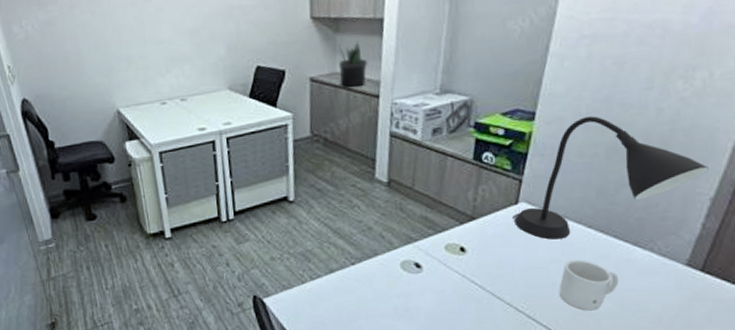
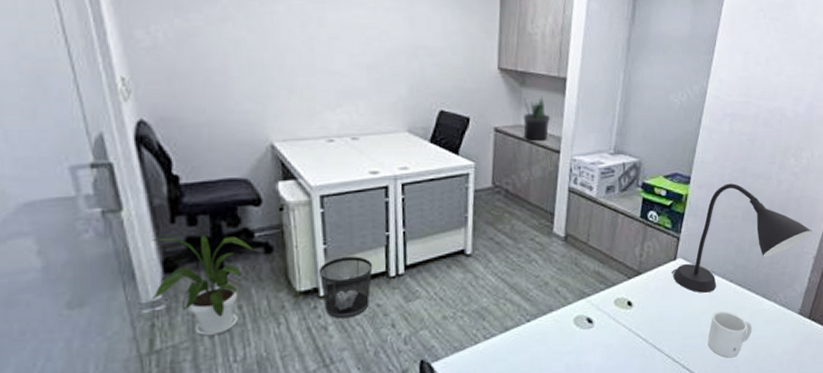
house plant: none [40,188,112,268] -> present [151,235,253,337]
waste bin: none [163,203,207,258] -> present [318,256,373,319]

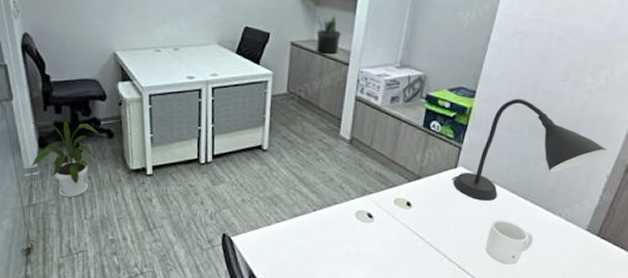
waste bin: present [318,256,373,319] -> none [146,144,188,194]

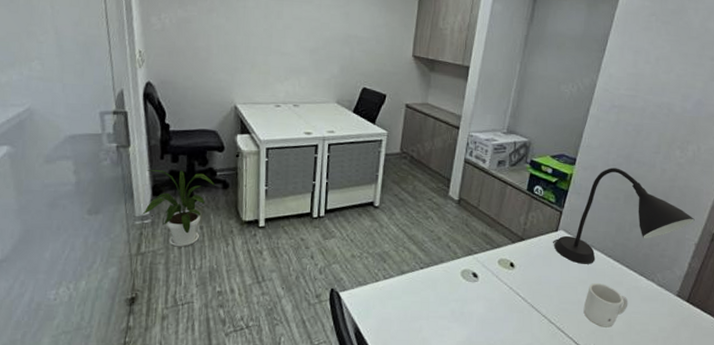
planter: present [316,14,341,55] -> none [429,80,453,118]

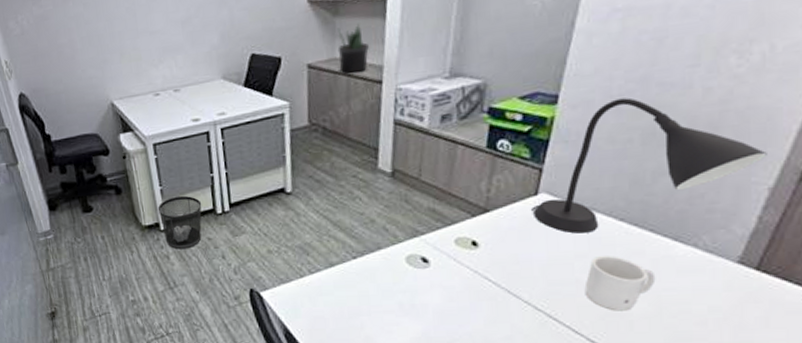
house plant: present [143,170,215,247] -> none [38,181,107,260]
waste bin: none [260,197,301,247] -> present [157,195,202,250]
planter: none [429,80,453,118] -> present [337,23,369,74]

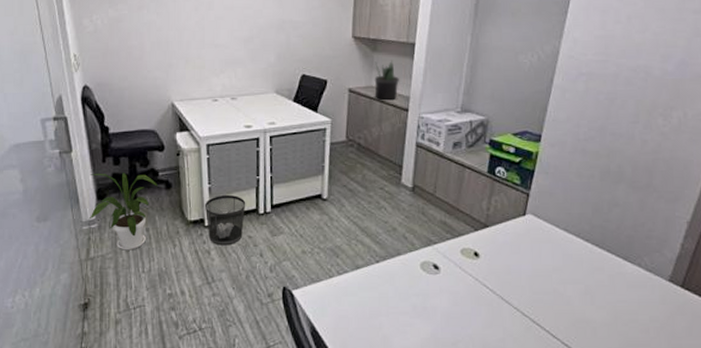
house plant: none [38,181,107,260] -> present [90,172,157,250]
desk lamp: present [532,97,767,234] -> none [521,142,685,250]
mug: present [584,256,656,311] -> none [560,271,612,319]

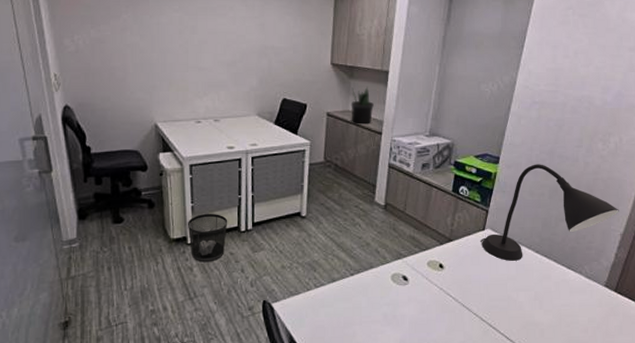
house plant: present [90,172,157,250] -> none [70,192,140,269]
desk lamp: none [521,142,685,250] -> present [481,164,619,261]

